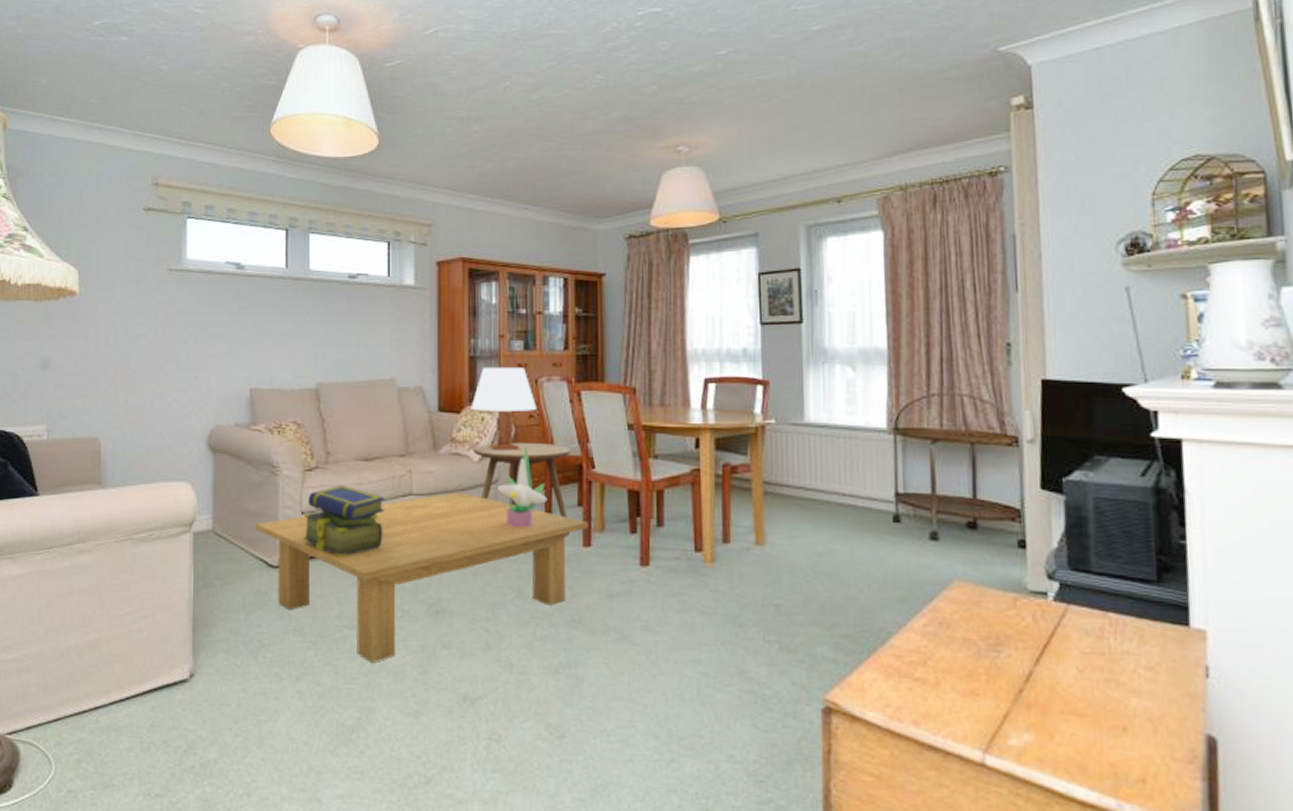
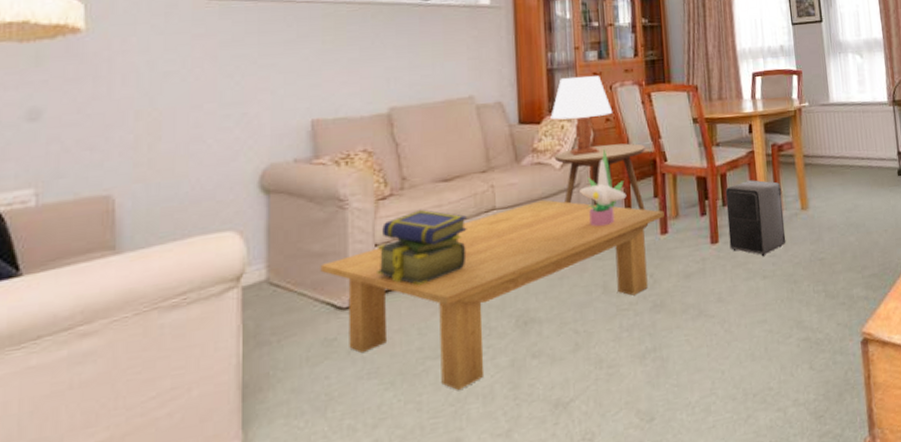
speaker: none [661,502,733,591] -> present [725,180,786,257]

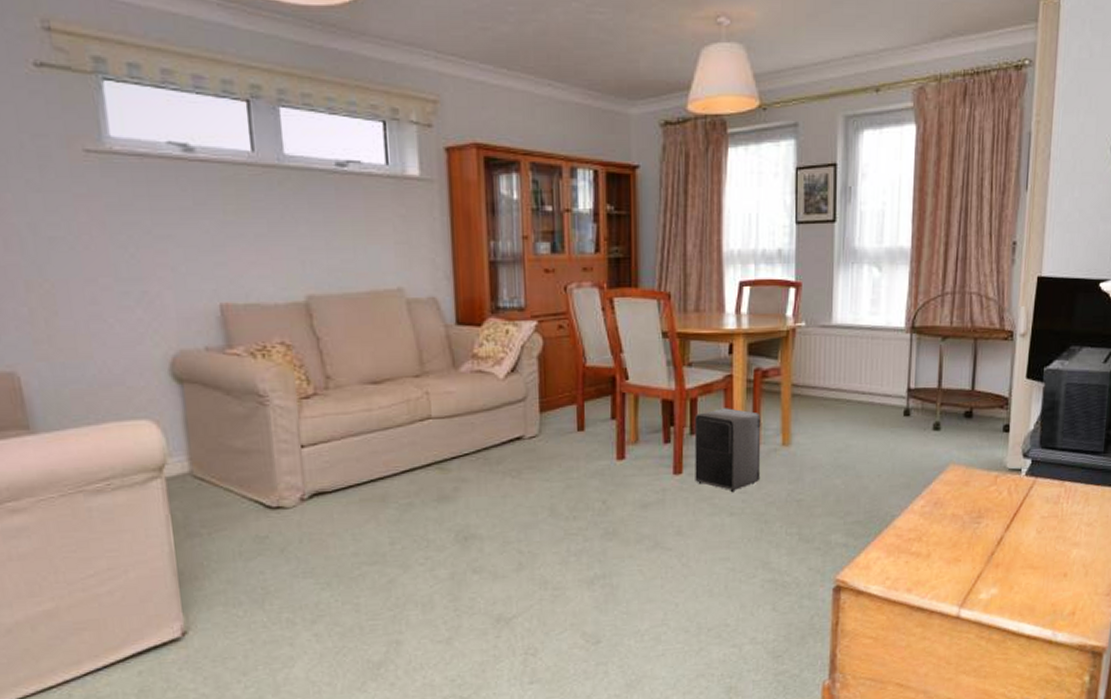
coffee table: present [320,199,665,390] -> none [244,412,622,596]
stack of books: present [376,209,467,286] -> none [303,412,401,492]
table lamp: present [550,76,612,156] -> none [493,272,566,366]
side table: present [554,143,645,211] -> none [497,355,603,432]
potted flower: present [580,148,627,227] -> none [526,359,580,446]

